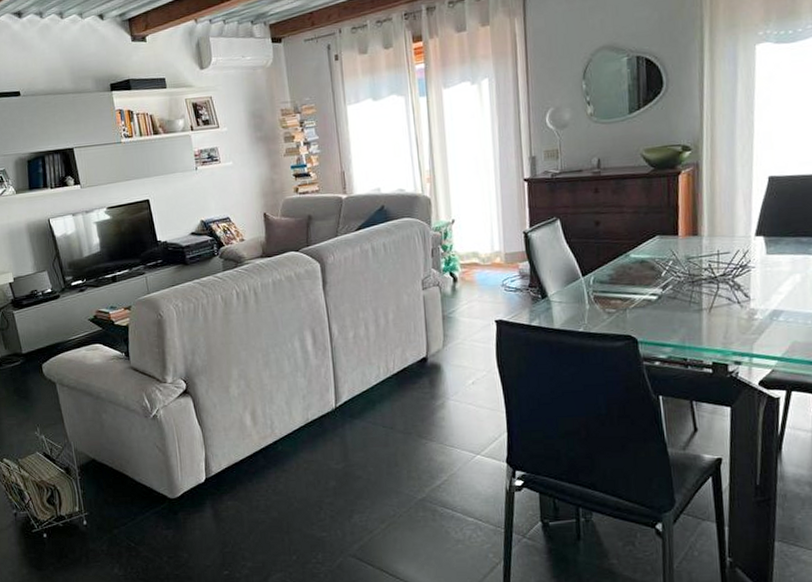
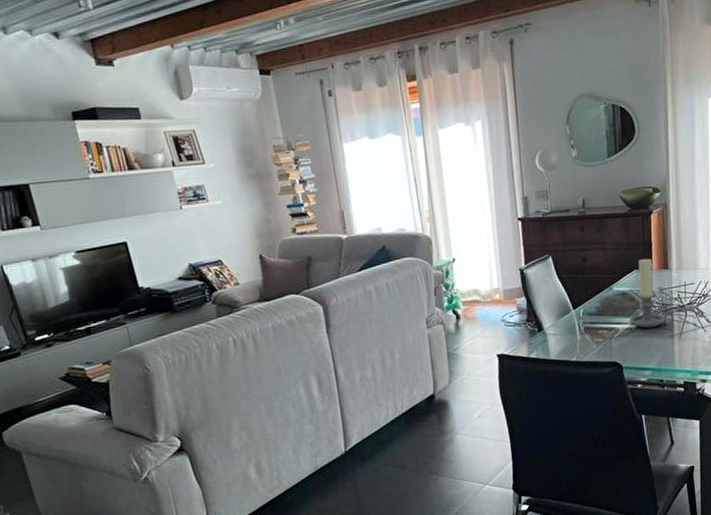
candle holder: none [648,223,704,300] -> present [629,258,675,328]

